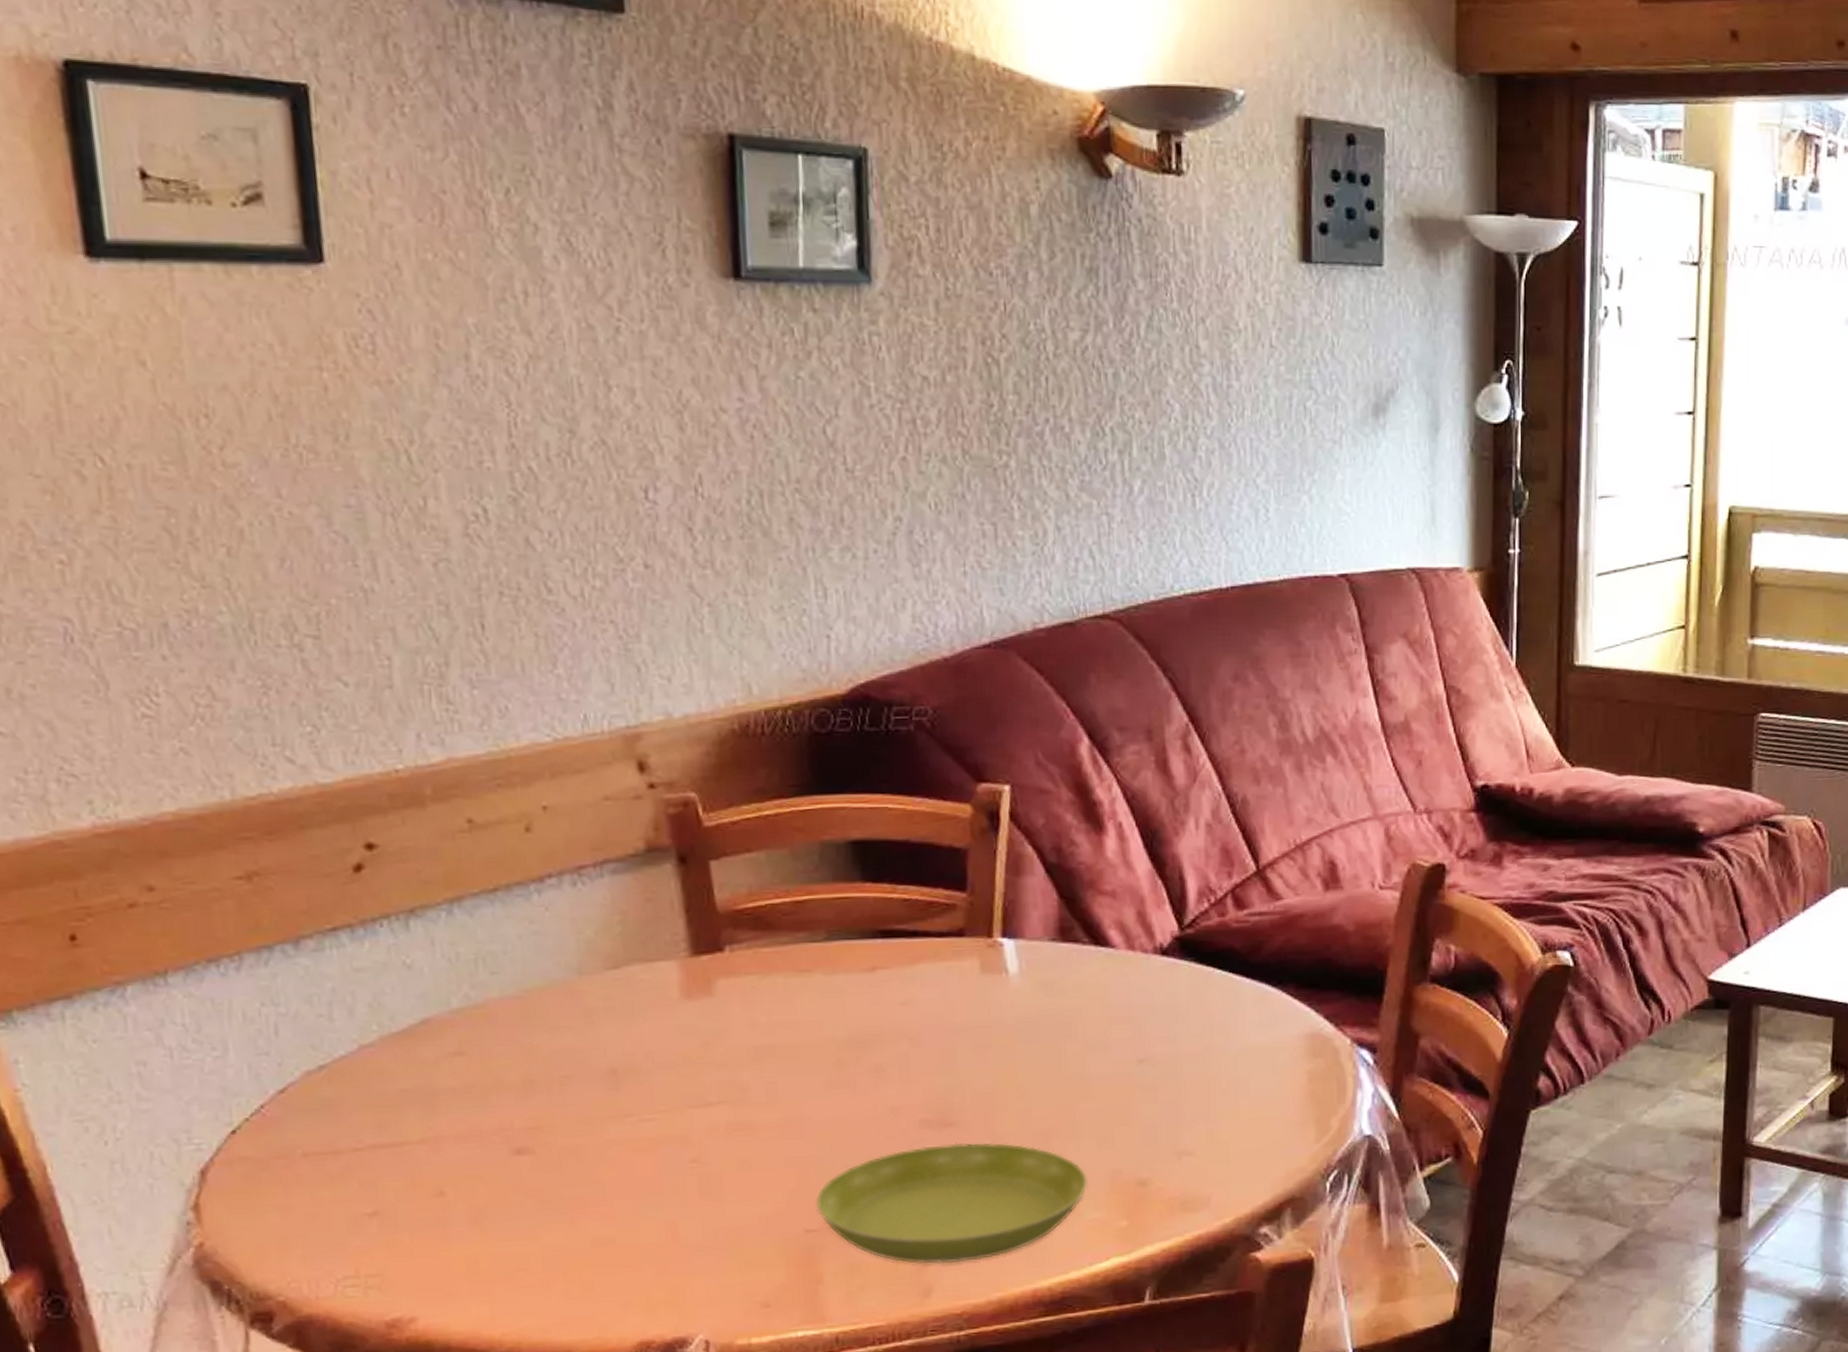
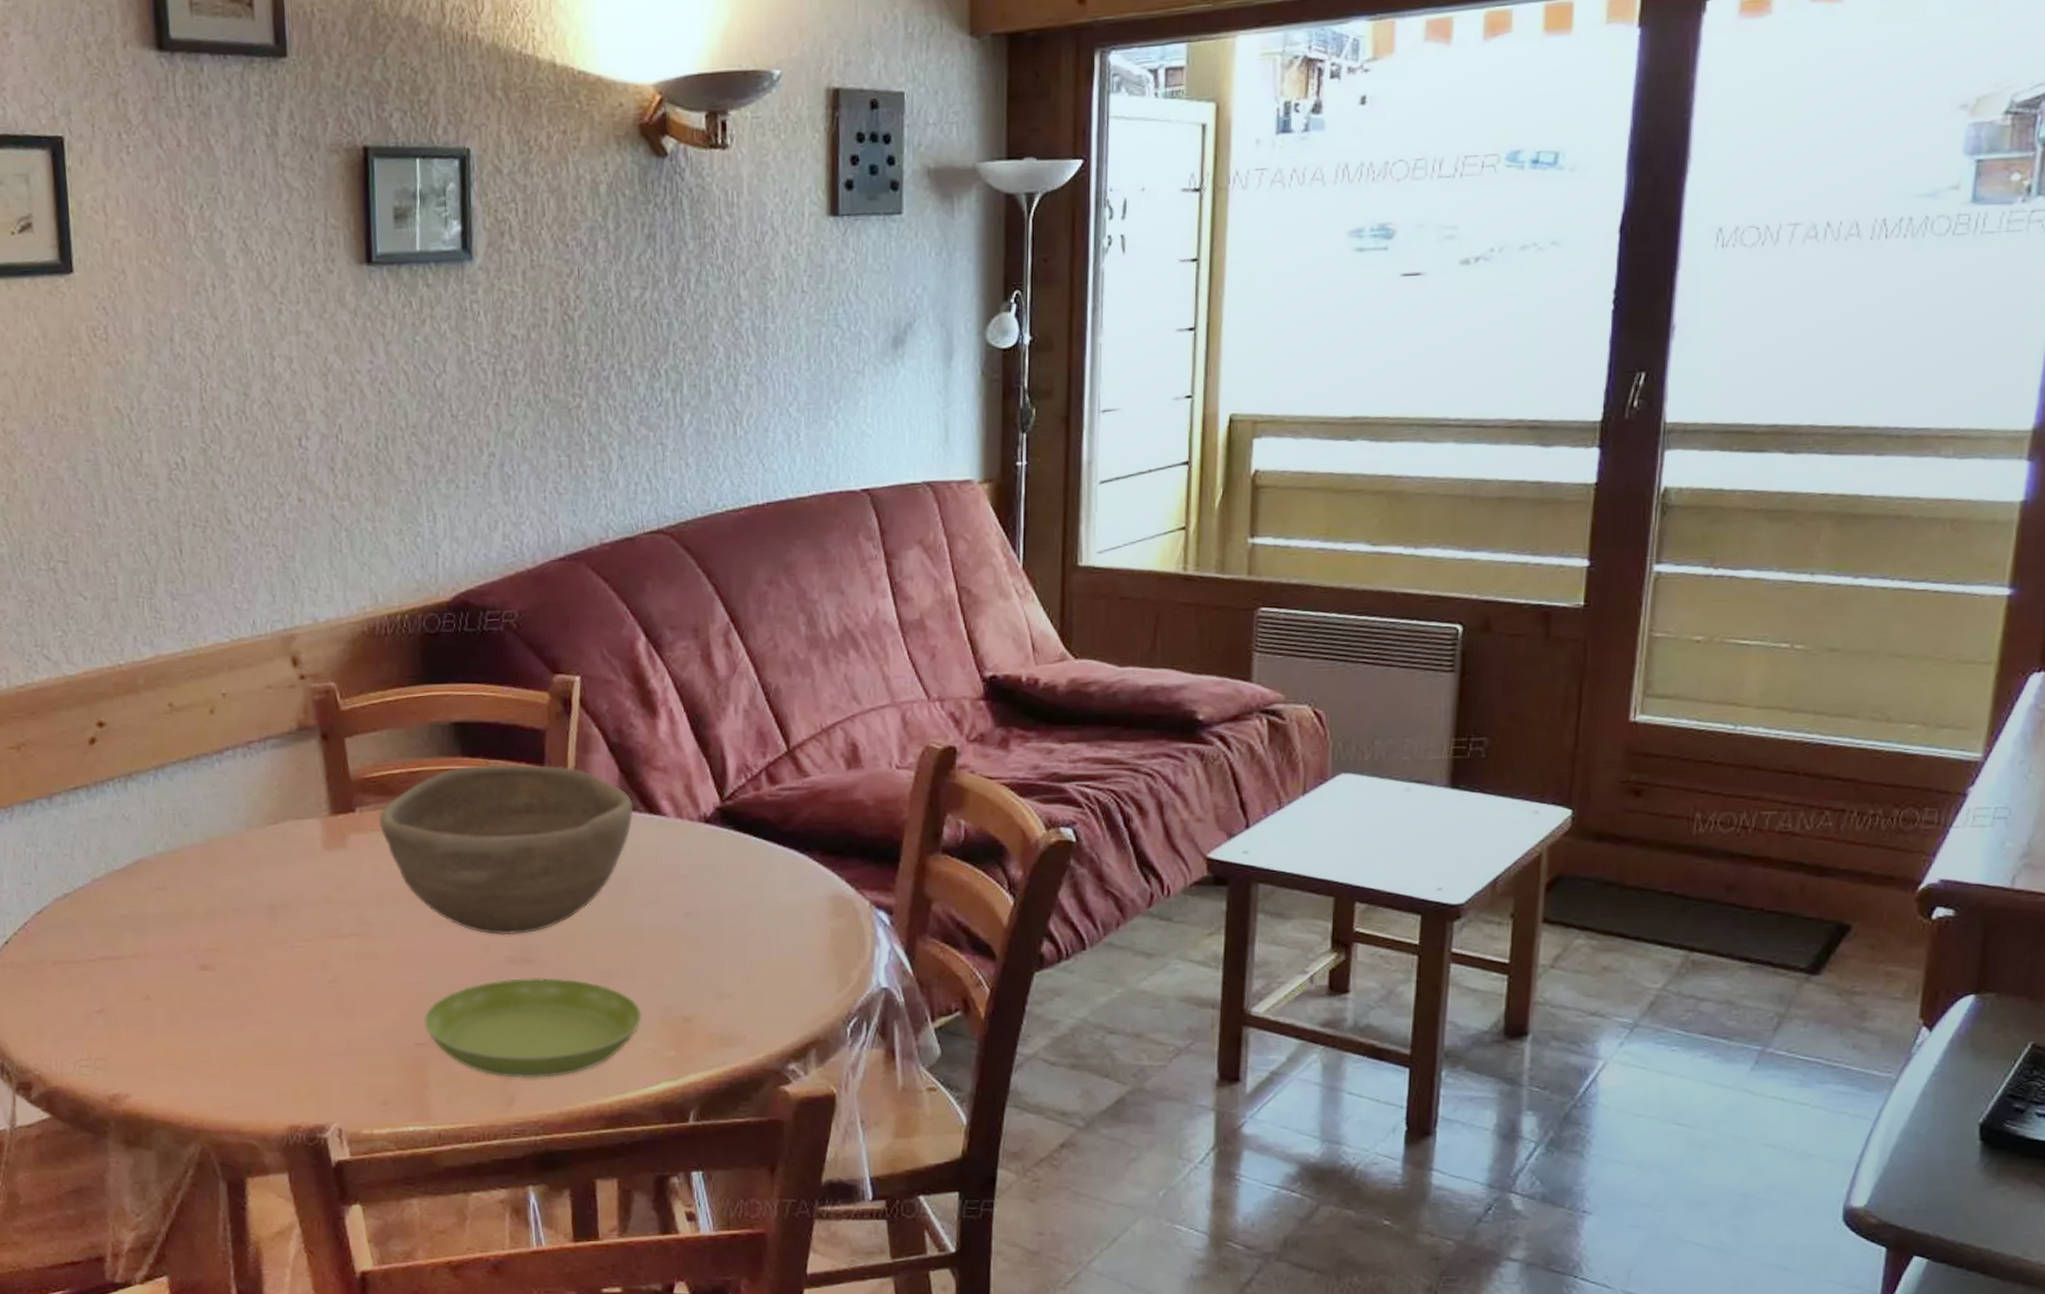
bowl: none [755,890,1076,1095] -> present [378,764,634,935]

